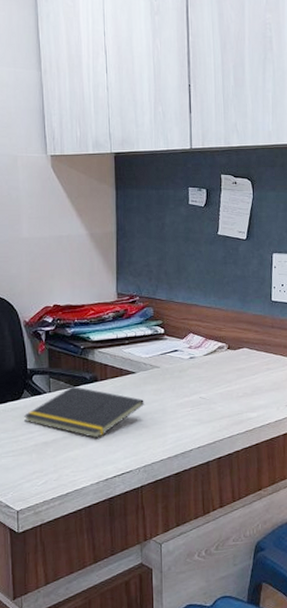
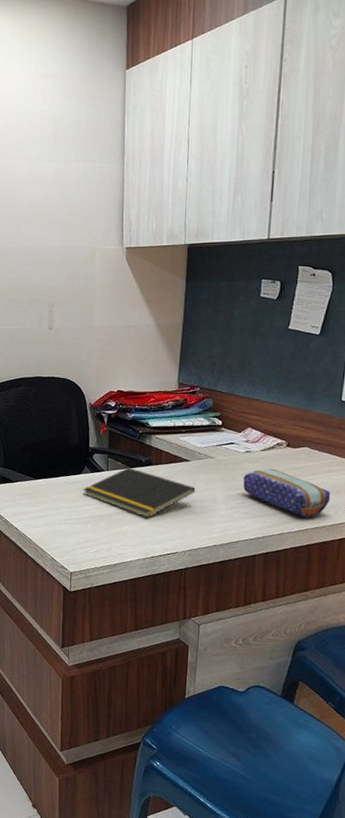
pencil case: none [189,372,272,417] -> present [243,468,331,518]

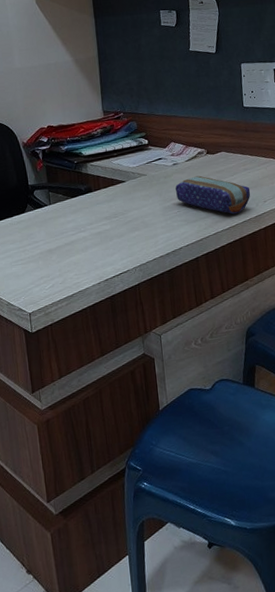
notepad: present [83,467,195,518] -> none [29,198,135,244]

